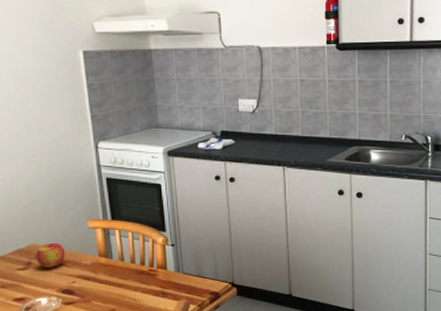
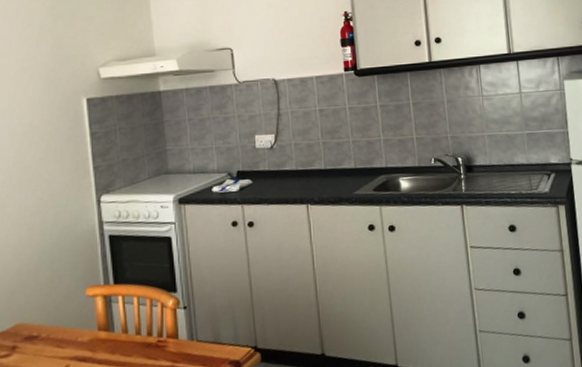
apple: present [36,242,65,268] -> none [23,318,58,352]

